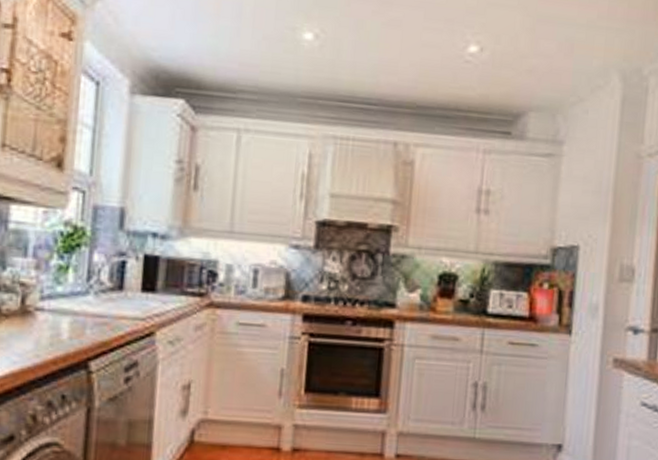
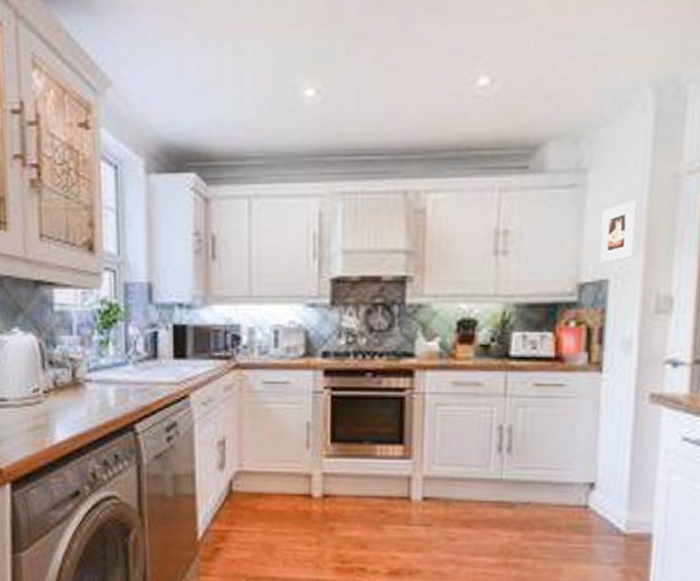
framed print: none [572,174,605,230] -> present [600,200,637,263]

